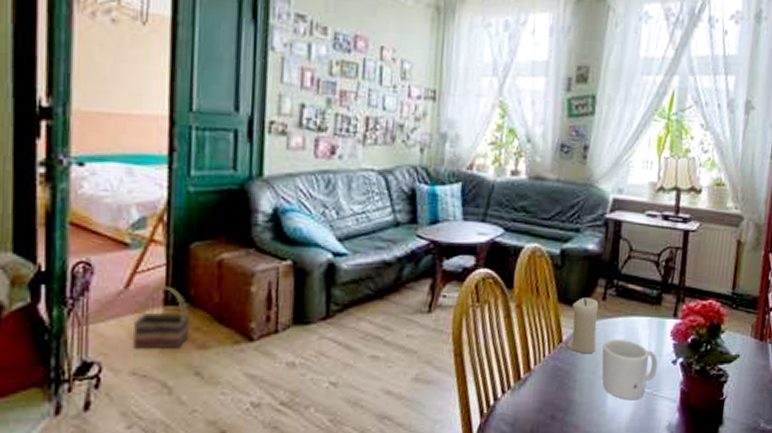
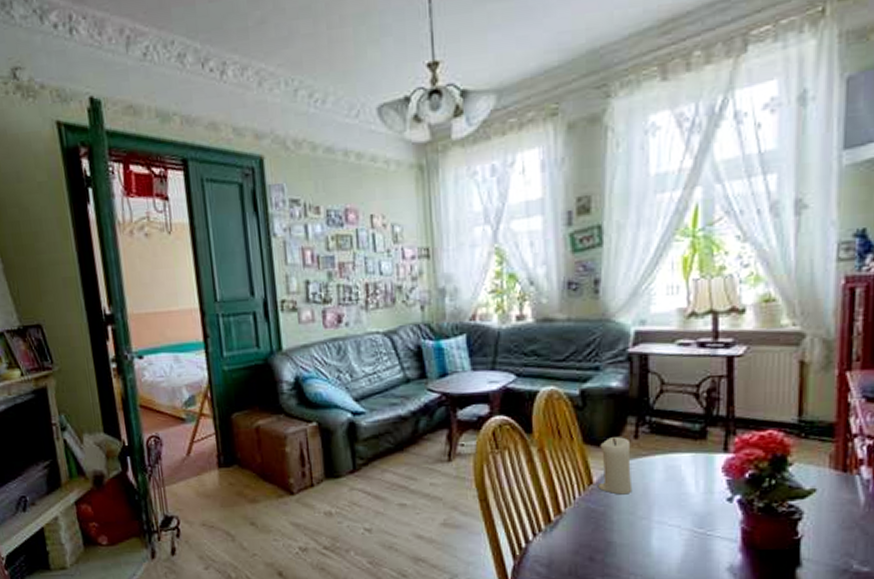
basket: present [132,285,189,350] -> none [197,451,241,505]
mug: present [601,339,658,400] -> none [641,477,709,541]

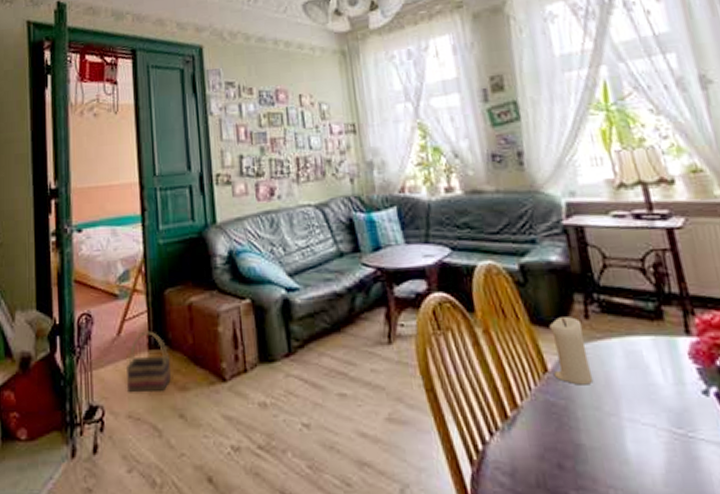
basket: none [197,451,241,505] -> present [125,331,171,393]

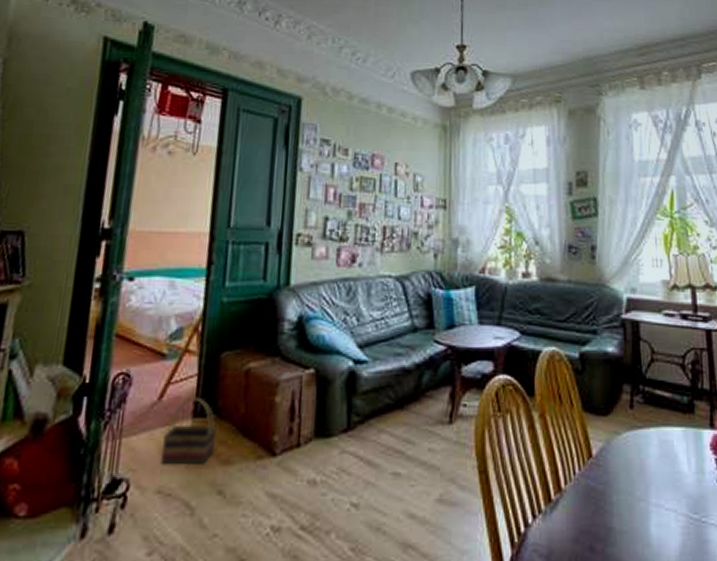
candle: present [549,317,594,385] -> none [596,406,630,471]

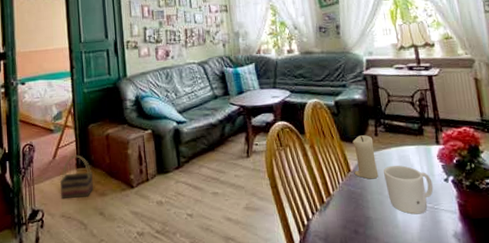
candle: none [596,406,630,471] -> present [352,135,379,179]
mug: none [637,453,702,529] -> present [384,165,434,215]

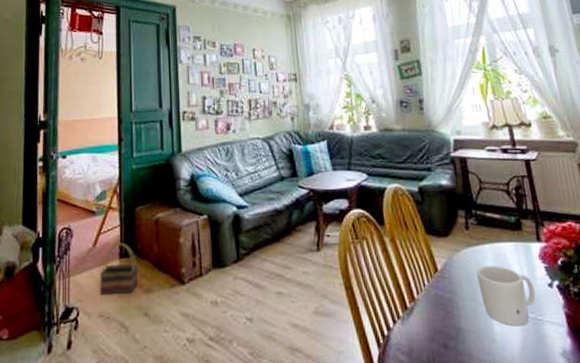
candle: present [352,135,379,179] -> none [439,228,471,282]

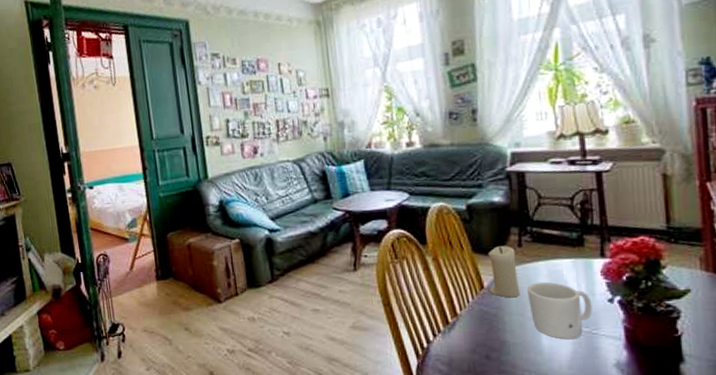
basket: present [99,242,138,295] -> none [139,266,176,313]
candle: none [439,228,471,282] -> present [488,246,521,298]

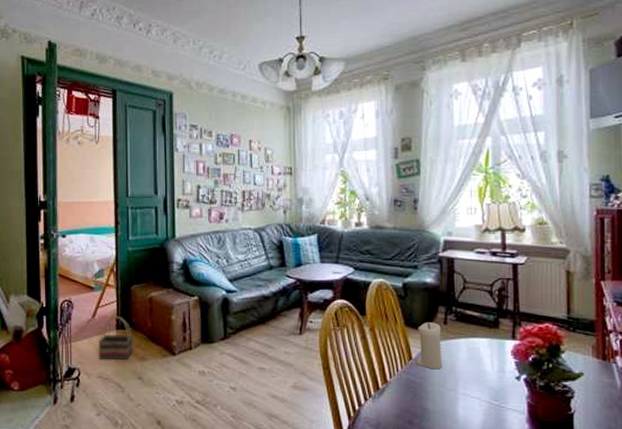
basket: none [139,266,176,313] -> present [98,315,133,361]
mug: present [527,281,593,340] -> none [449,357,502,411]

